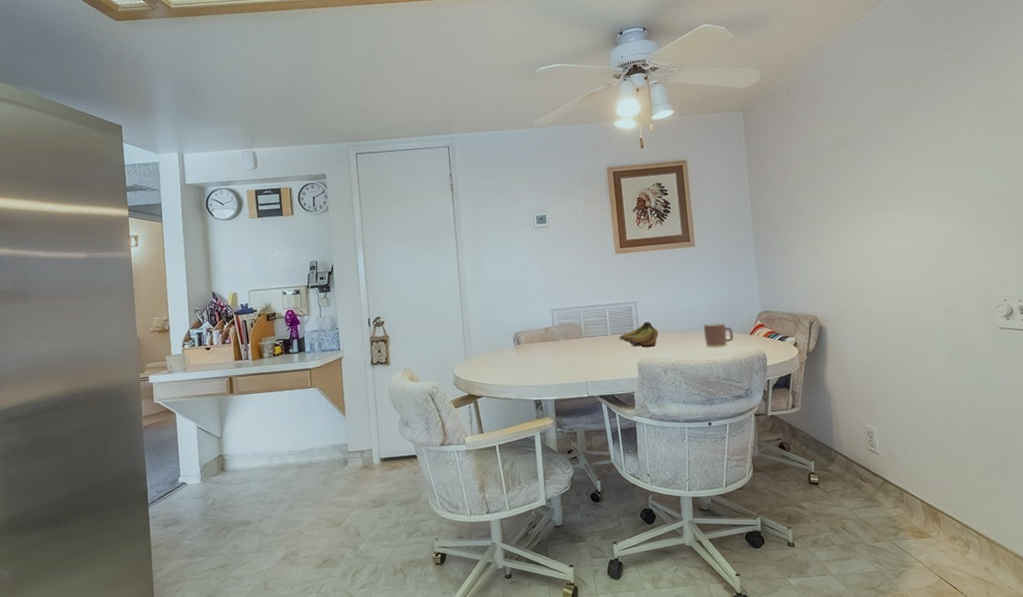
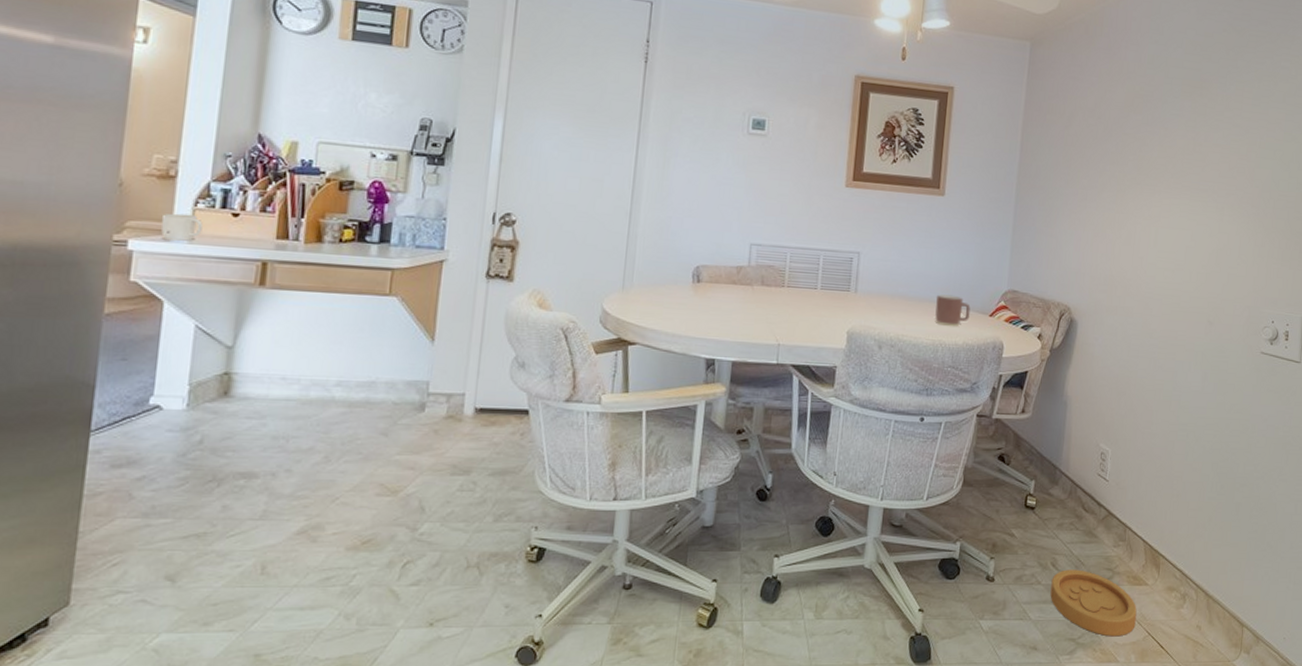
fruit: present [619,321,659,347] -> none [830,279,881,313]
pet bowl: none [844,530,927,583] -> present [1050,569,1137,637]

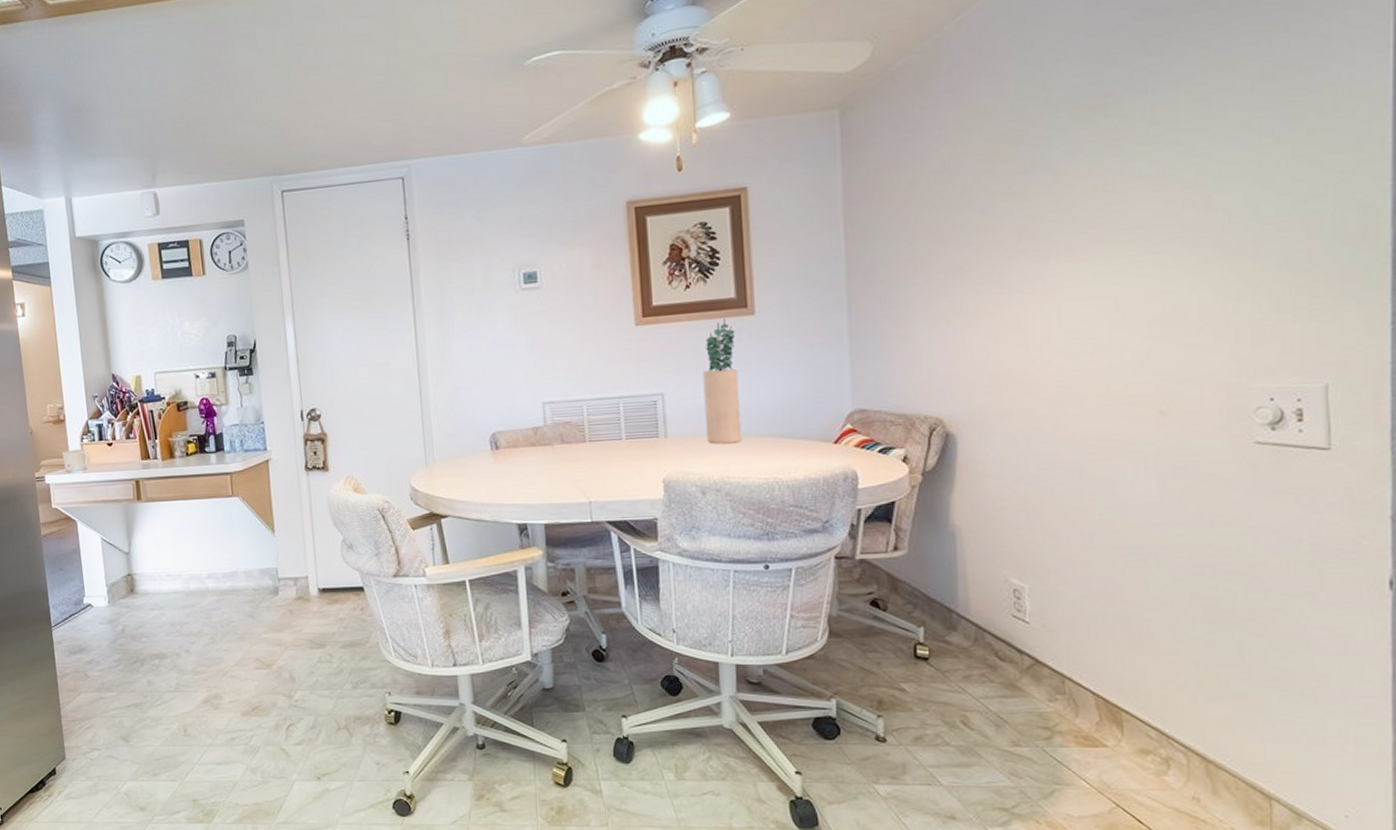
vase: none [890,194,927,306] -> present [703,318,742,445]
mug: present [935,294,971,327] -> none [762,425,808,462]
pet bowl: present [1050,569,1137,637] -> none [964,728,1095,808]

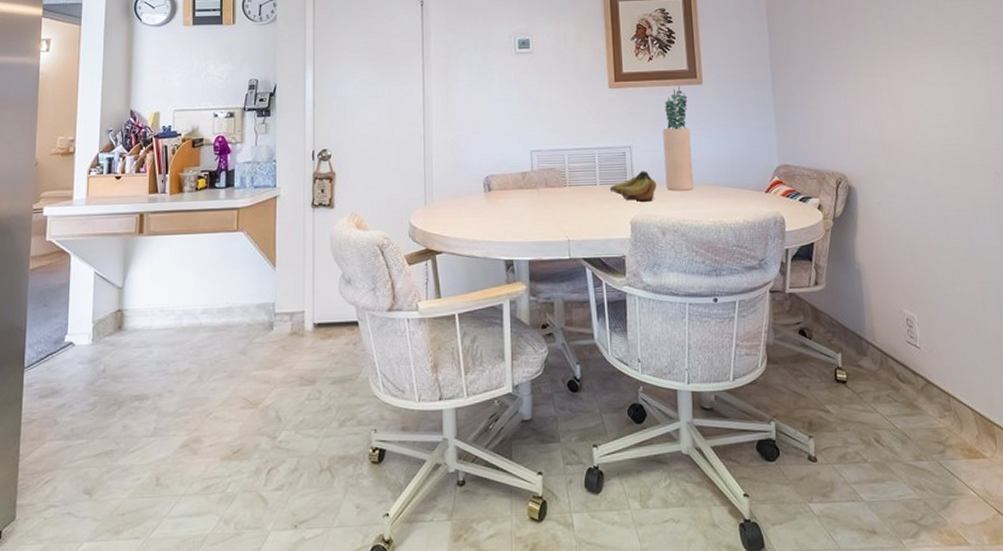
mug: present [62,449,90,473] -> none [65,181,95,205]
fruit: none [637,421,696,457] -> present [609,171,657,202]

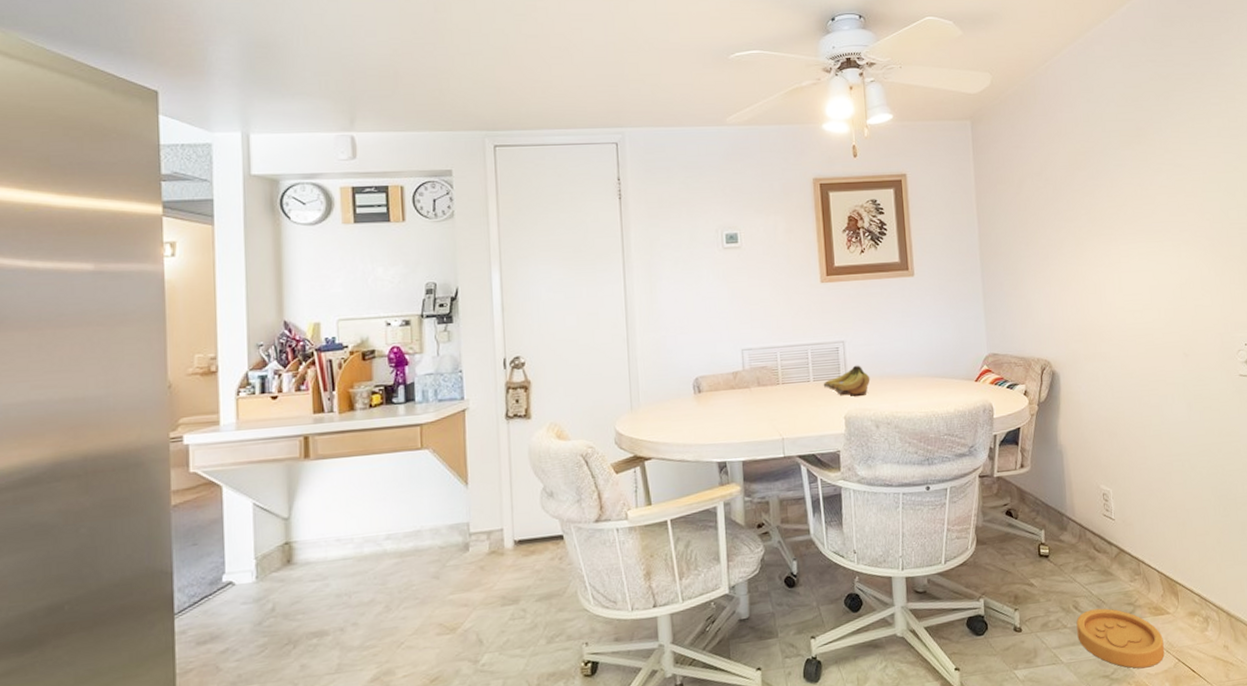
vase: present [662,86,694,191] -> none [875,278,906,385]
pet bowl: none [878,444,981,517] -> present [1076,608,1165,668]

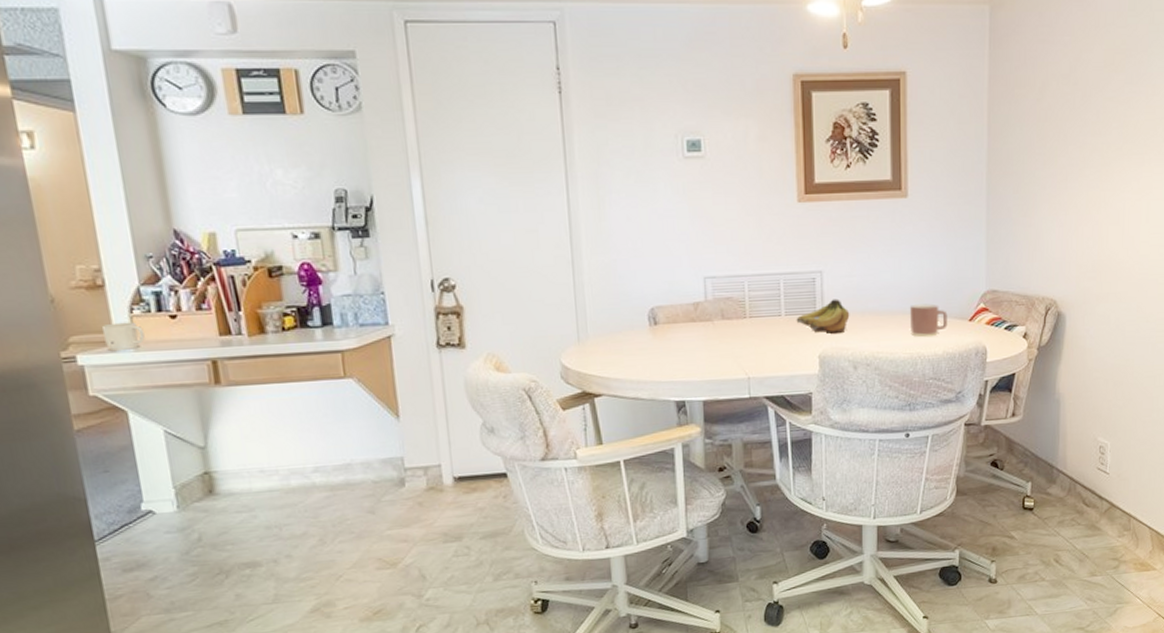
mug: none [209,403,247,431] -> present [101,322,145,352]
mug: none [922,367,957,398] -> present [909,303,948,338]
pet bowl: present [1076,608,1165,668] -> none [1055,562,1146,622]

